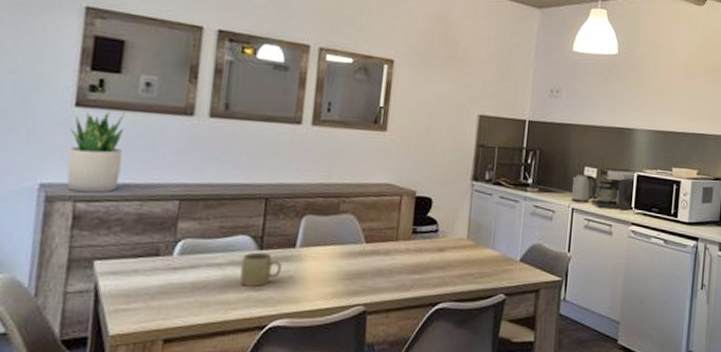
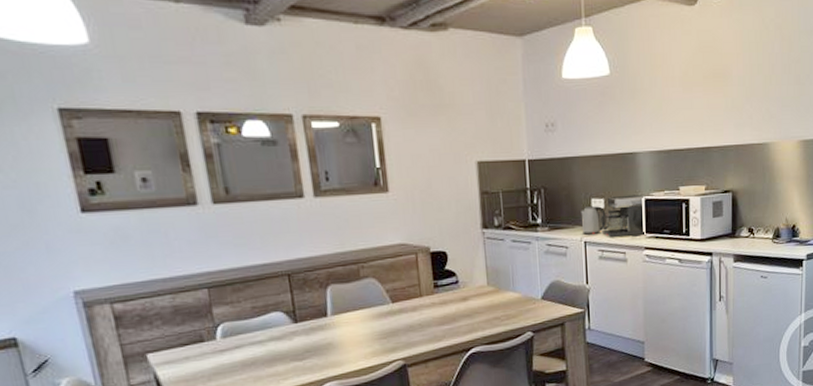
planter: present [66,110,125,193] -> none [84,211,146,295]
mug: present [239,252,282,287] -> none [280,324,319,358]

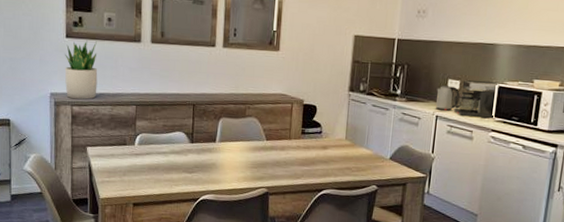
planter: none [84,211,146,295] -> present [64,40,98,100]

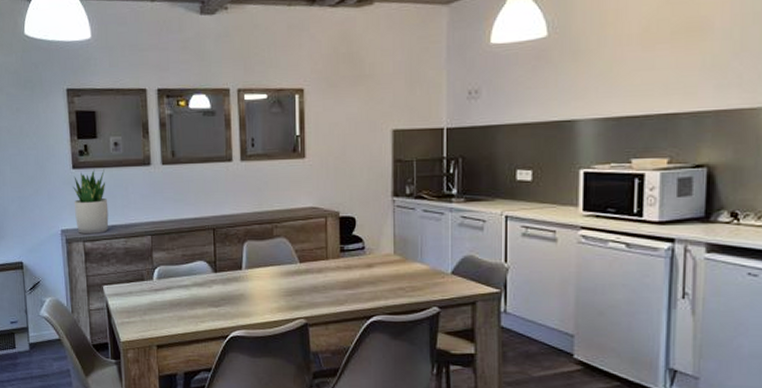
kettle: present [435,85,460,112] -> none [503,177,533,210]
coffee maker: present [454,79,500,118] -> none [527,166,585,214]

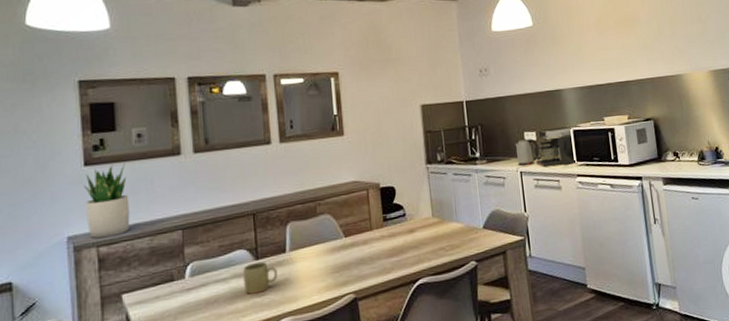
mug: none [202,274,233,303] -> present [242,261,277,295]
kettle: none [503,177,533,210] -> present [515,138,540,166]
coffee maker: none [527,166,585,214] -> present [534,126,576,168]

